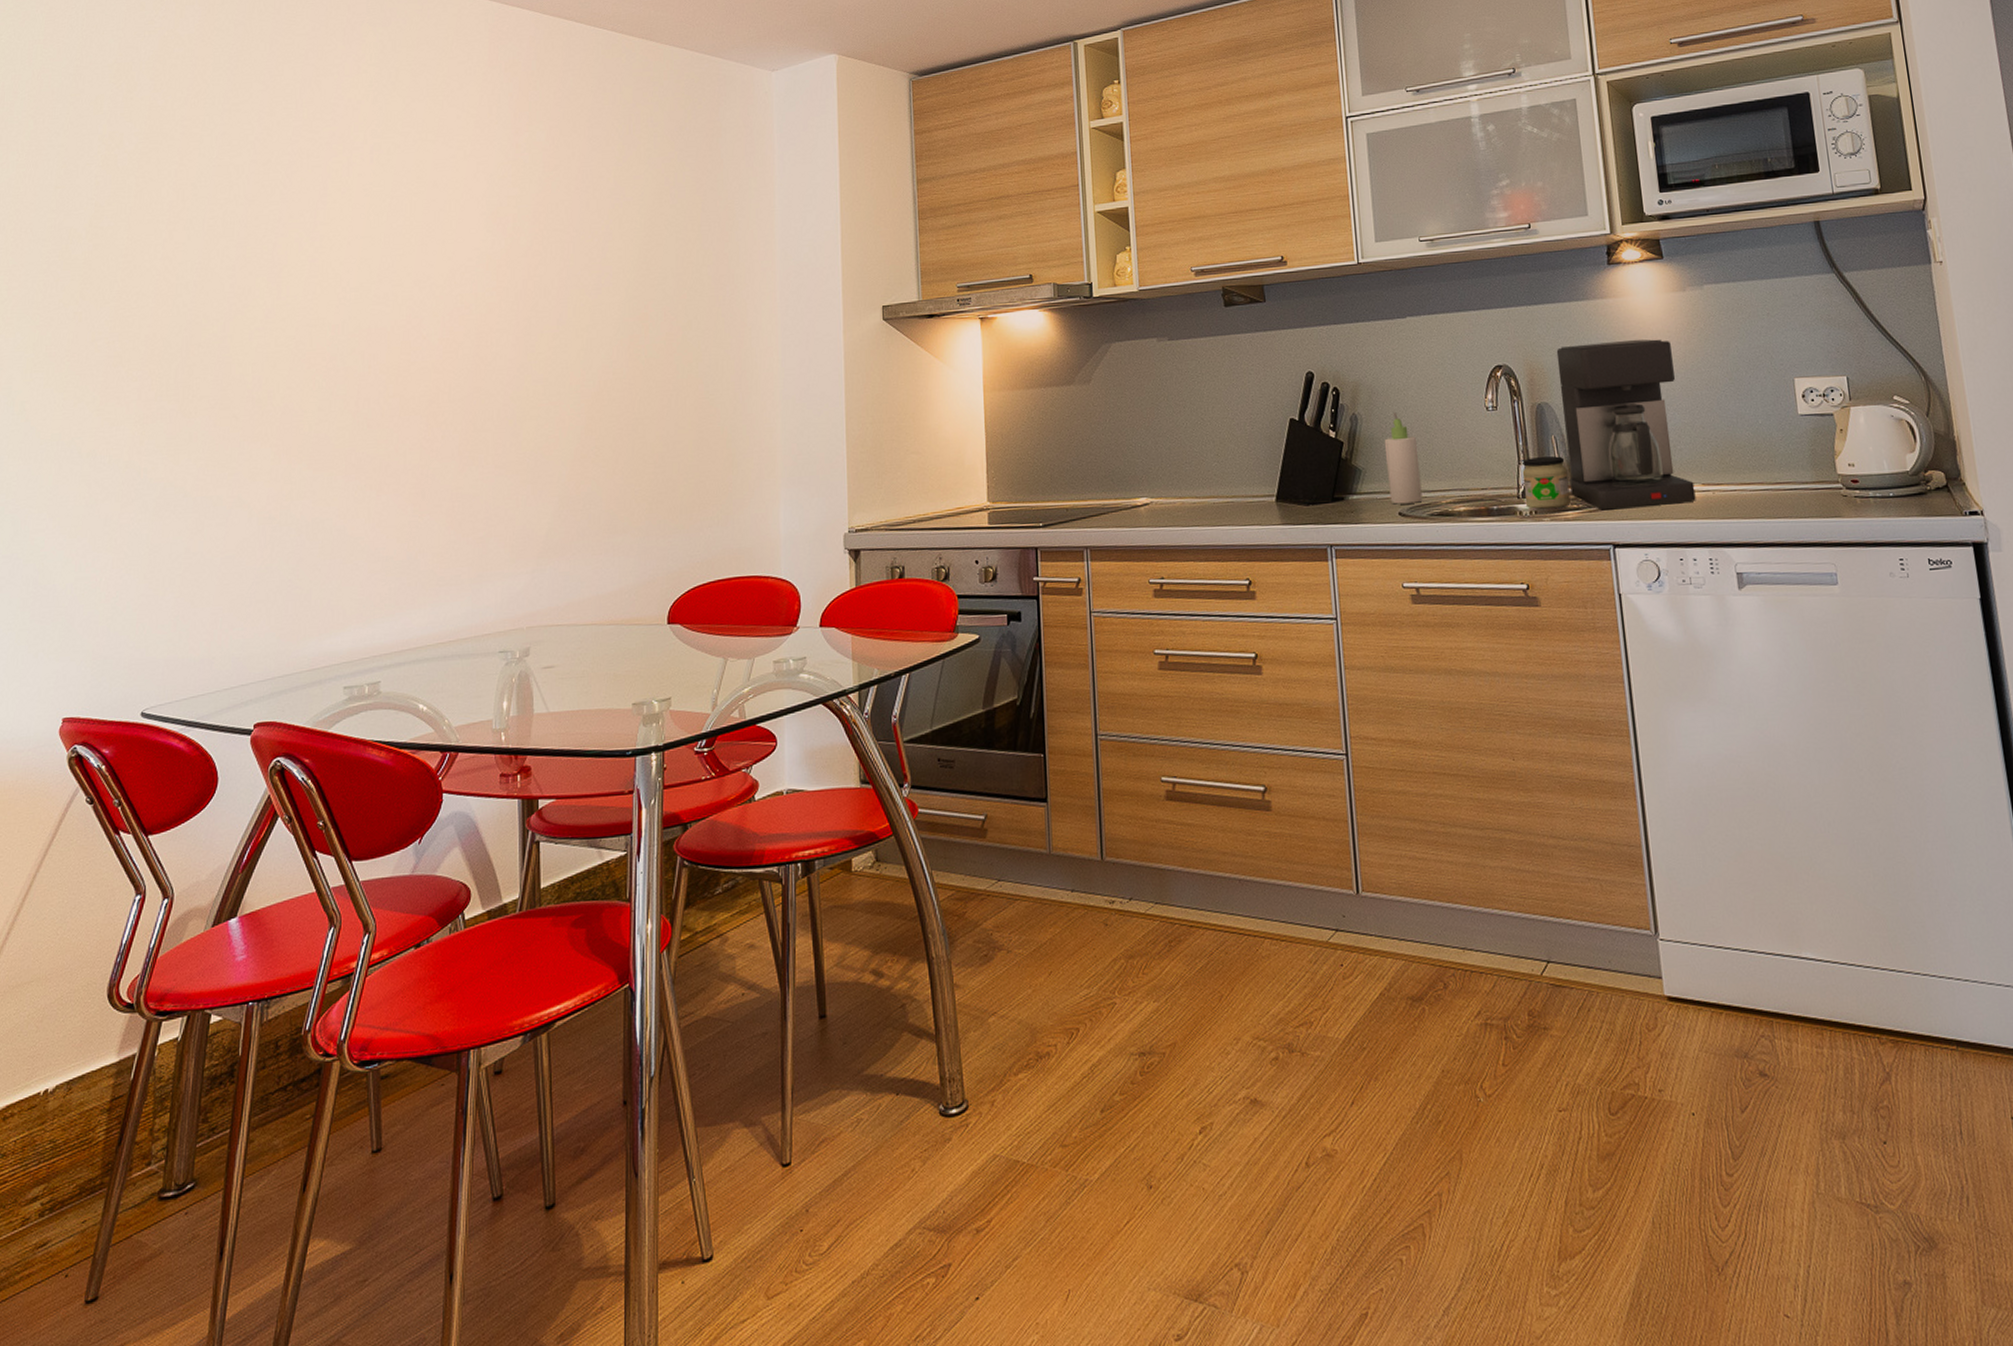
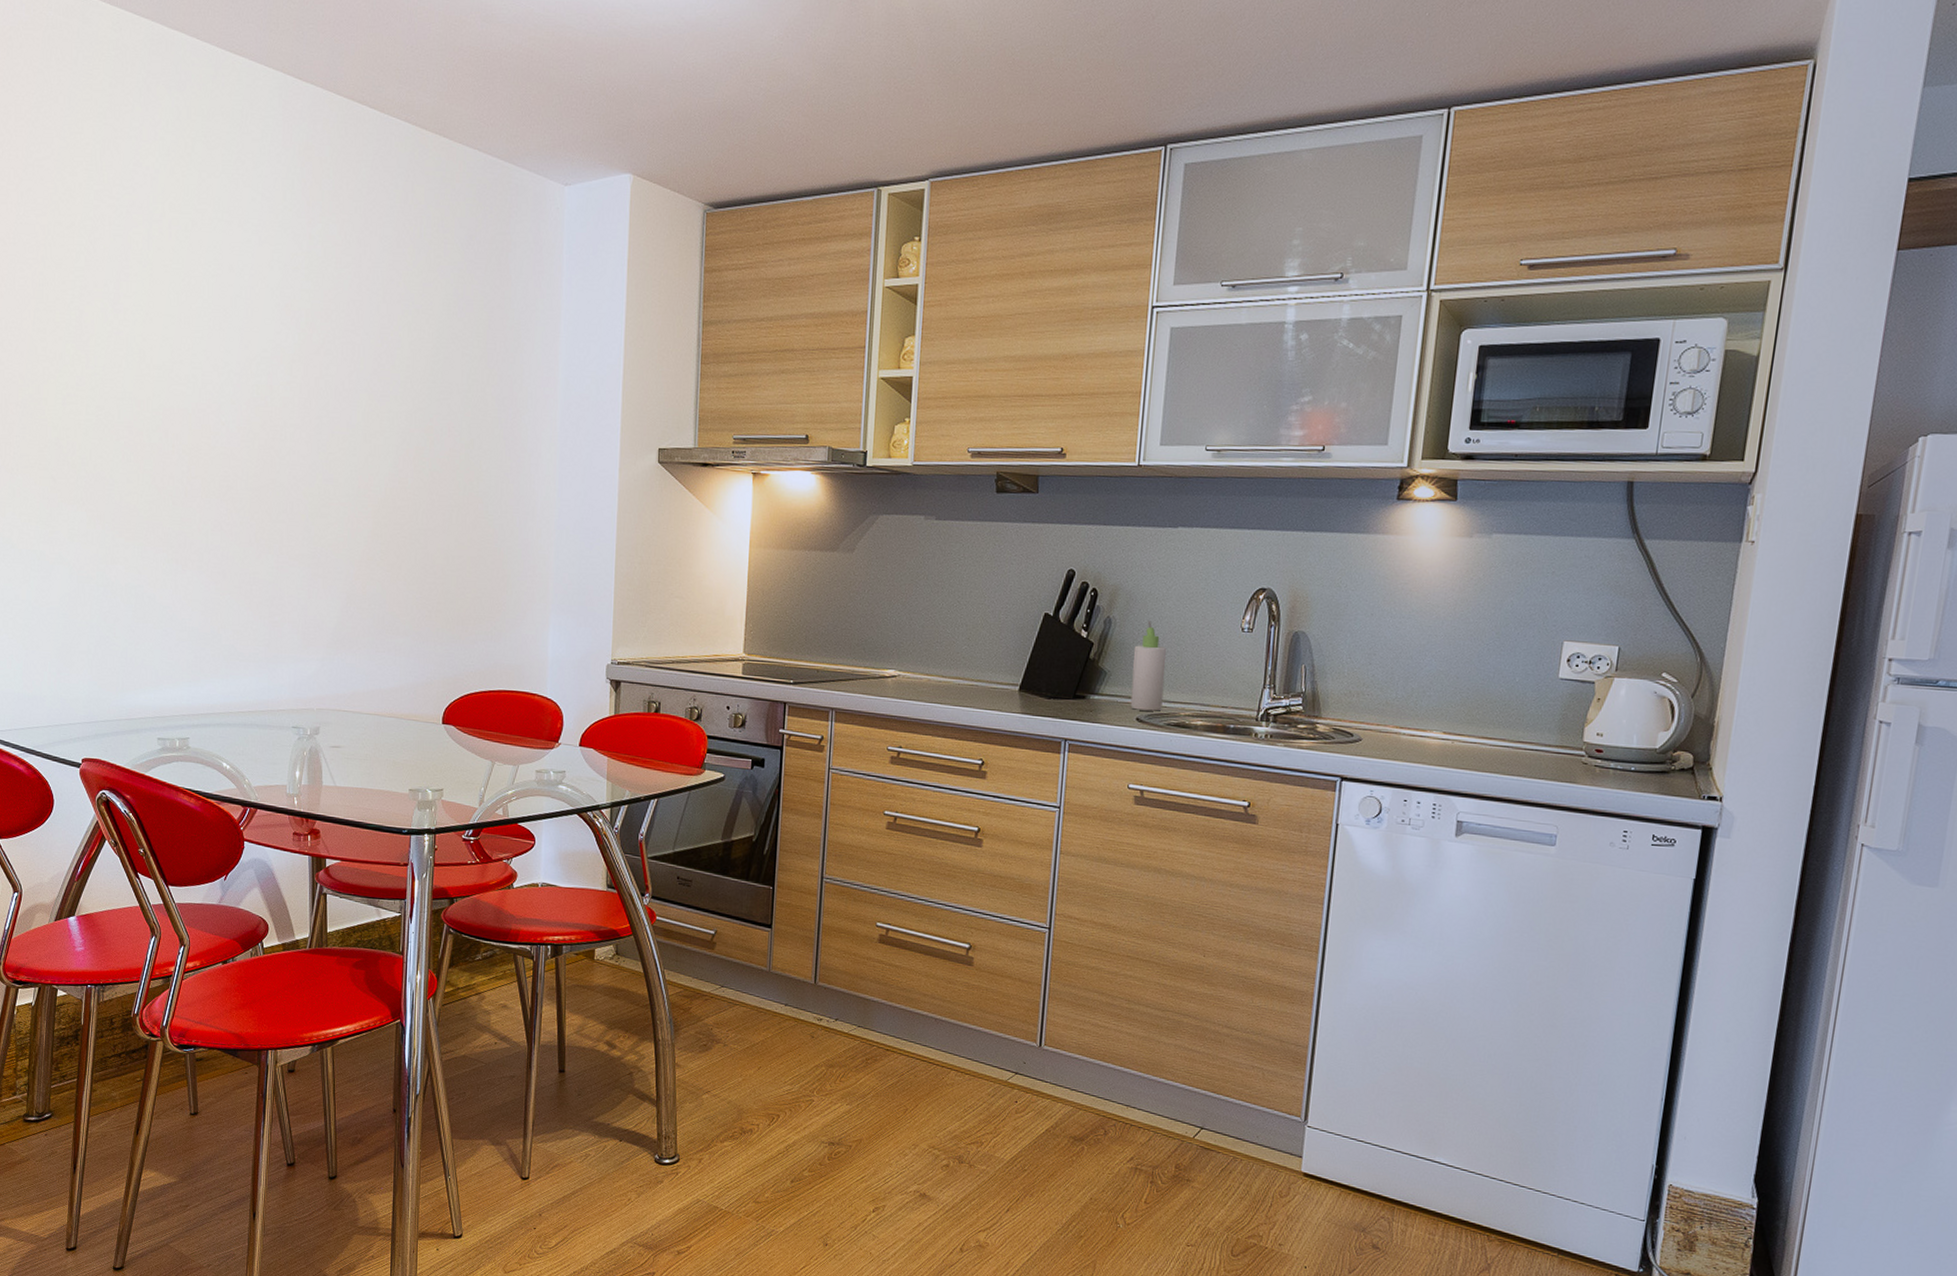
jar: present [1522,456,1571,509] -> none [1262,683,1311,735]
coffee maker: present [1556,339,1696,510] -> none [1310,578,1444,749]

